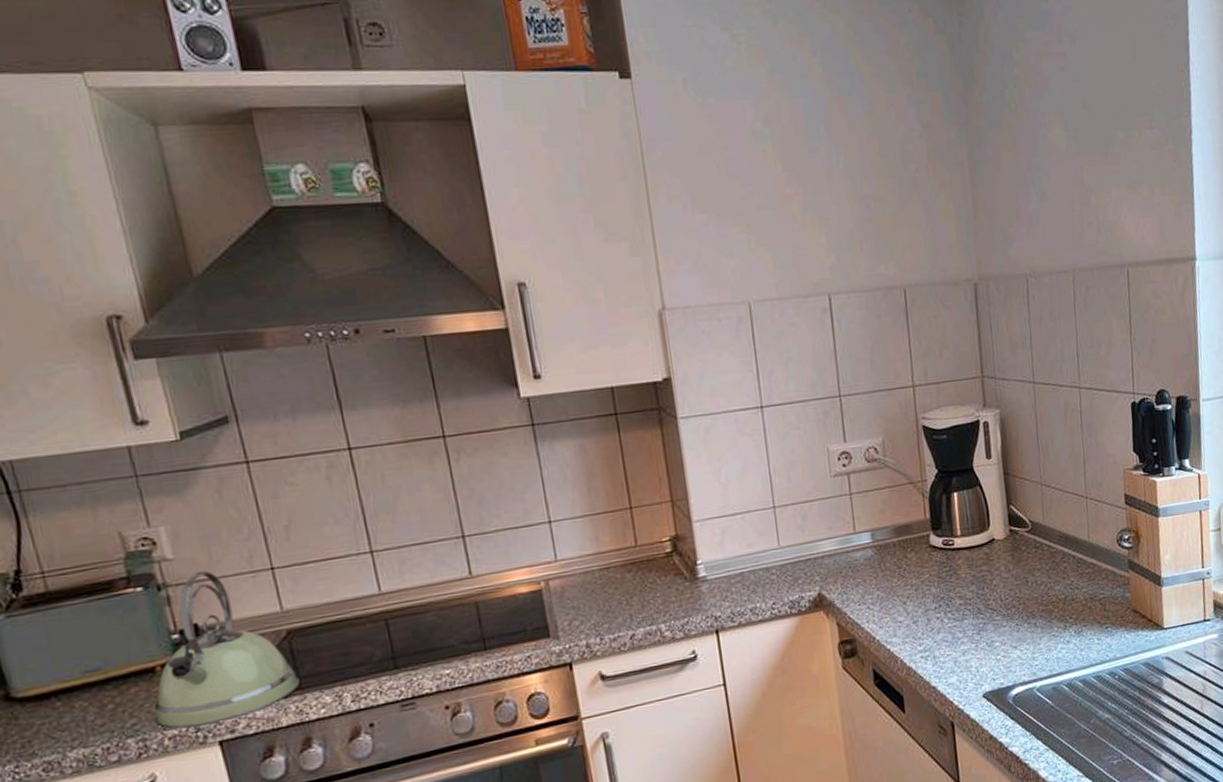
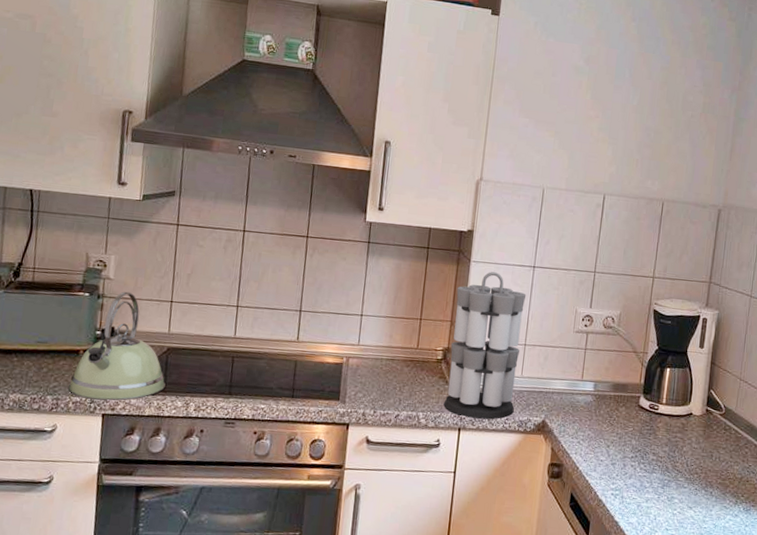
spice rack: none [668,425,780,615] -> present [443,272,527,420]

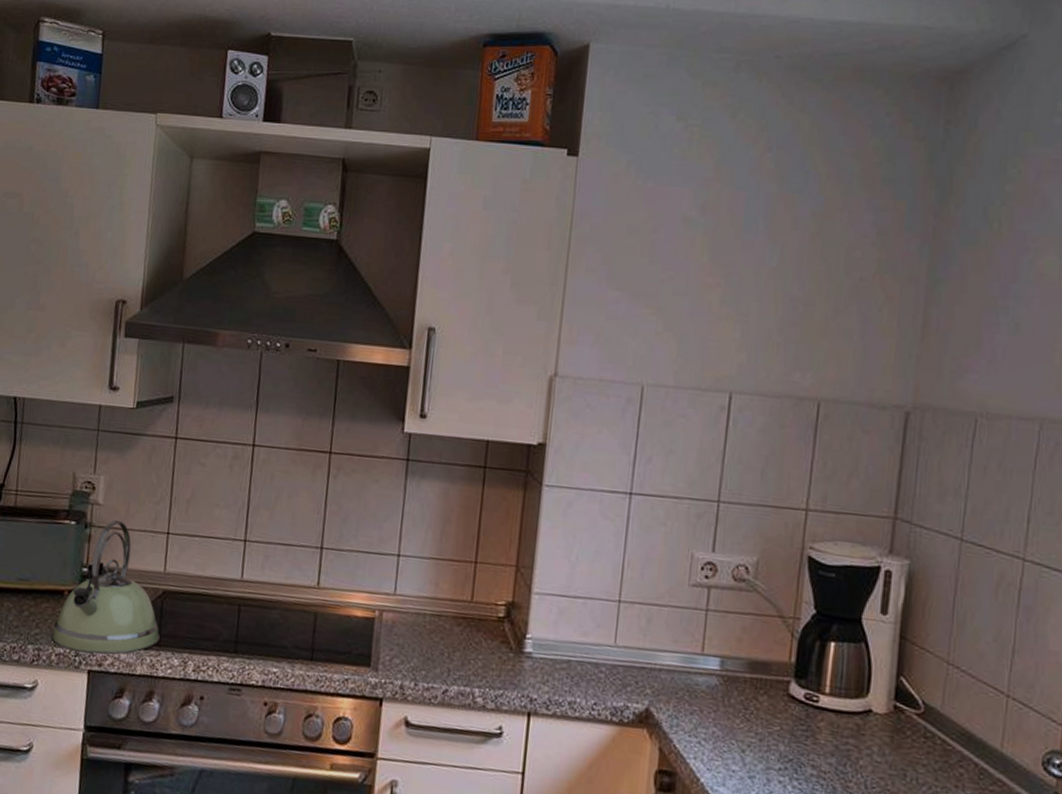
spice rack: present [443,272,527,420] -> none [507,500,621,704]

